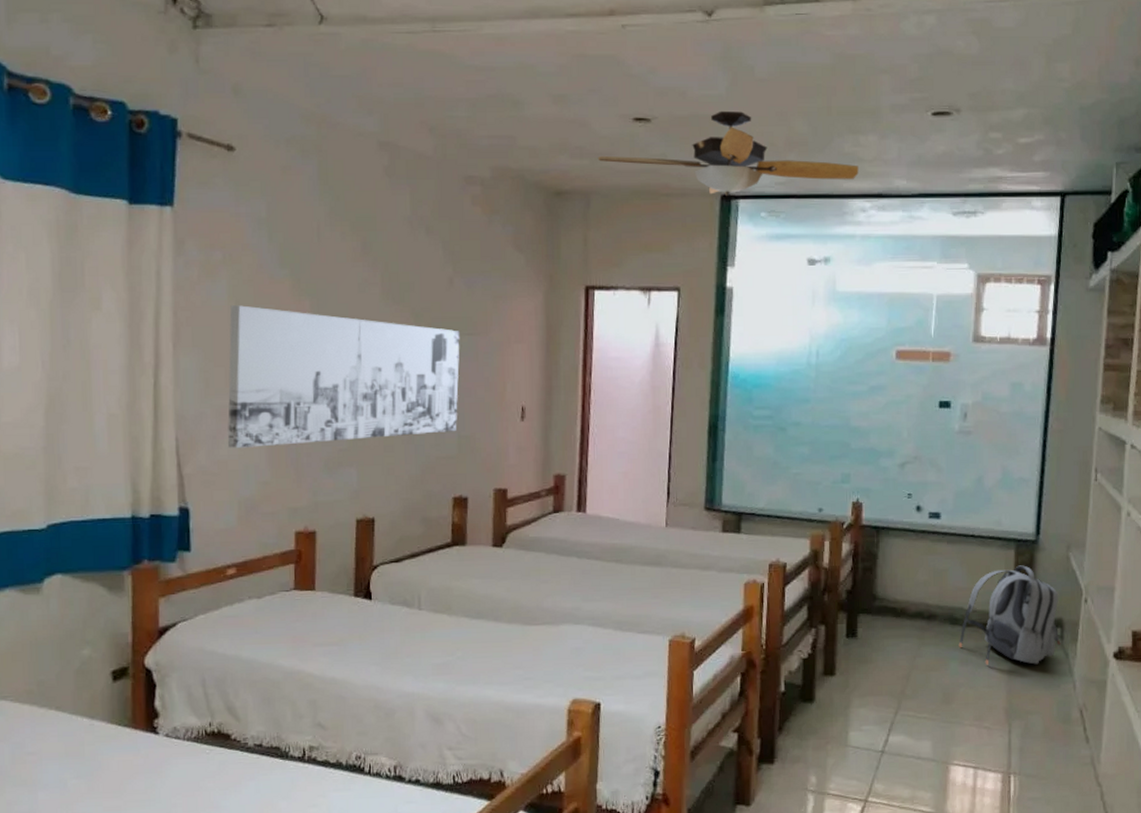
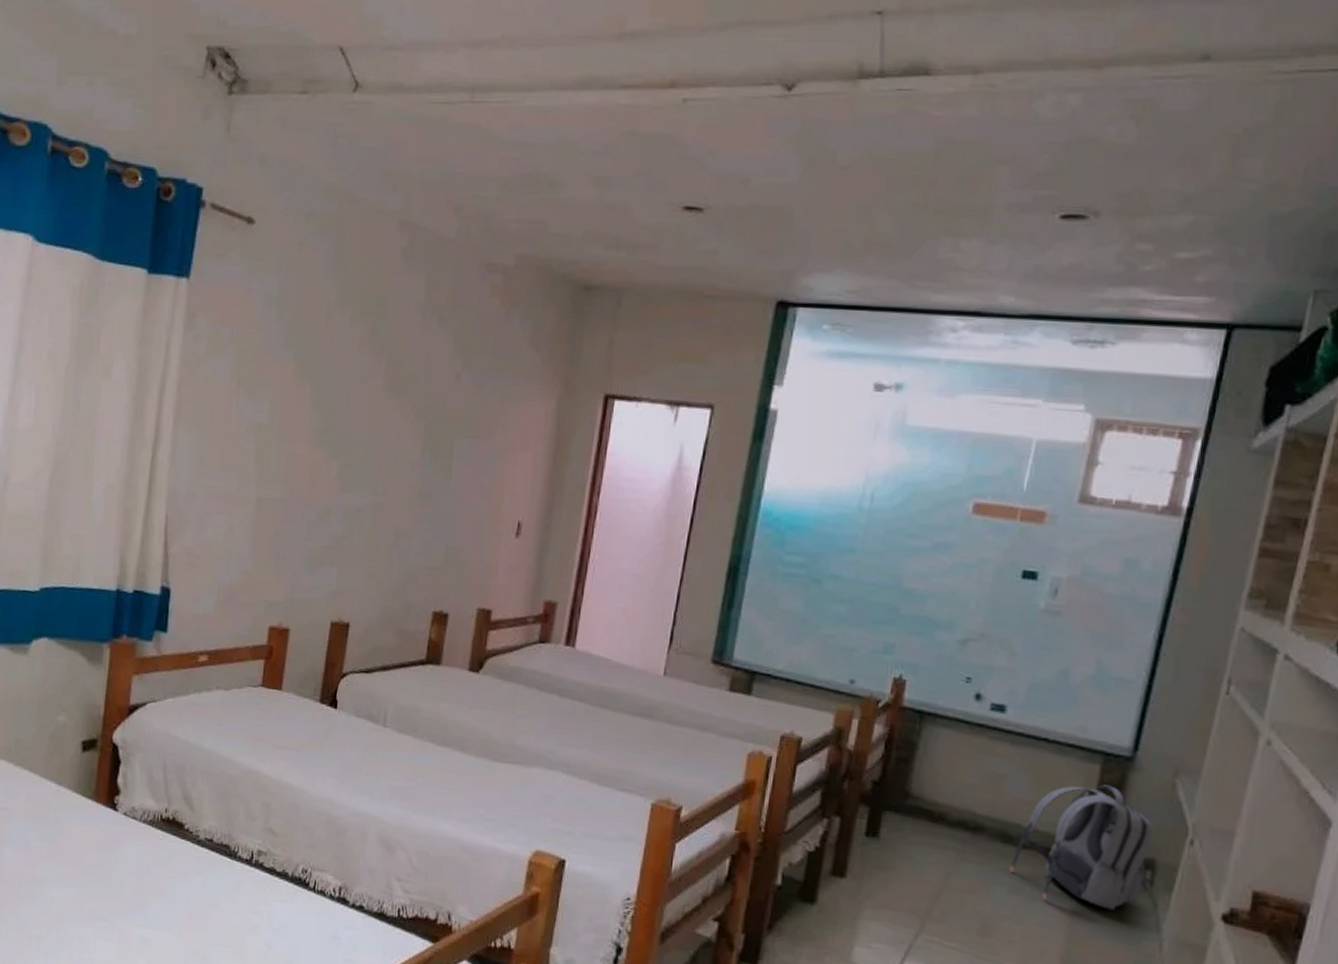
wall art: present [227,305,460,449] -> none [213,385,461,541]
ceiling fan: present [597,110,859,196] -> none [636,202,954,302]

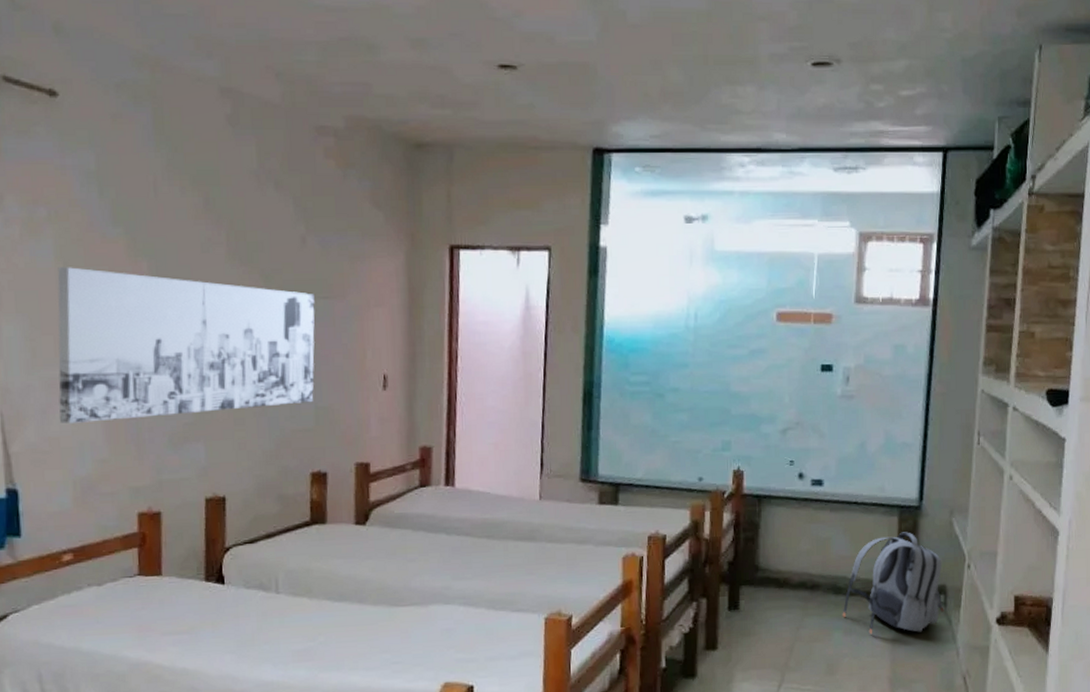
wall art: none [213,385,461,541] -> present [57,267,315,425]

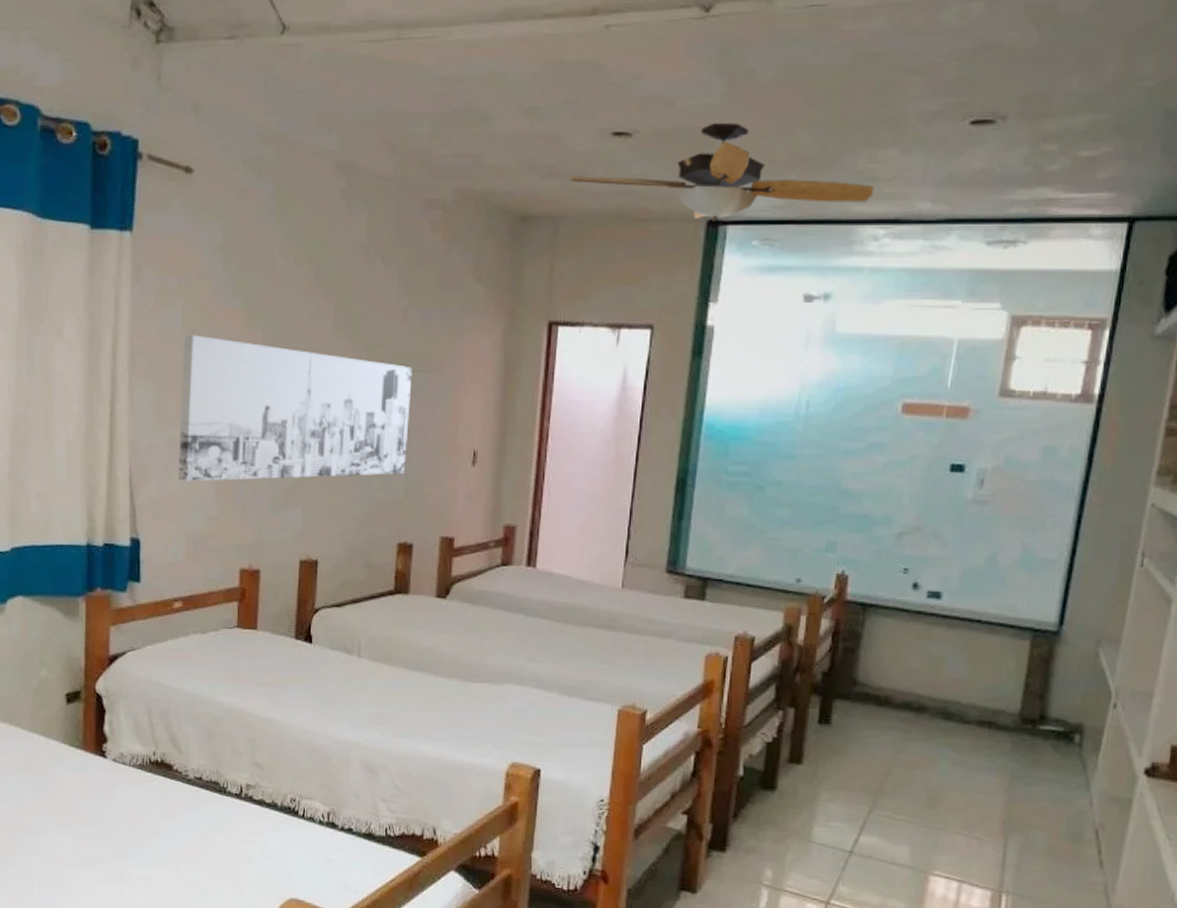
ceiling fan: none [460,58,737,149] -> present [569,122,874,221]
backpack: present [842,532,944,635] -> none [951,659,1081,774]

